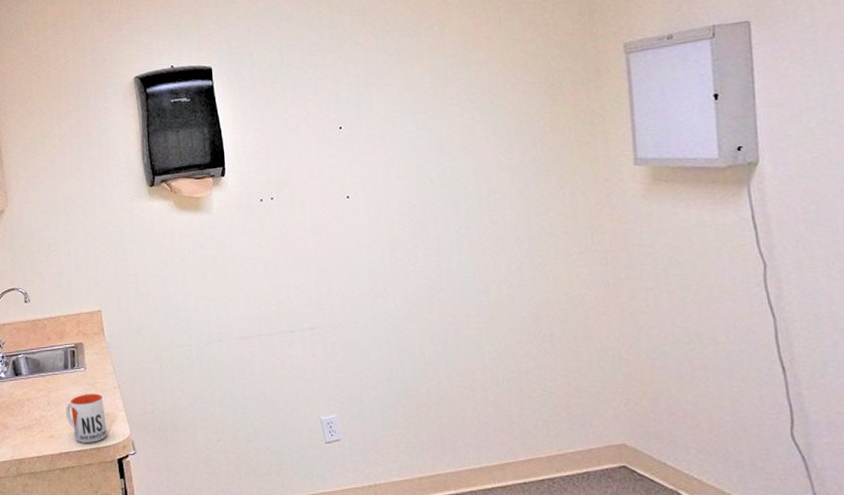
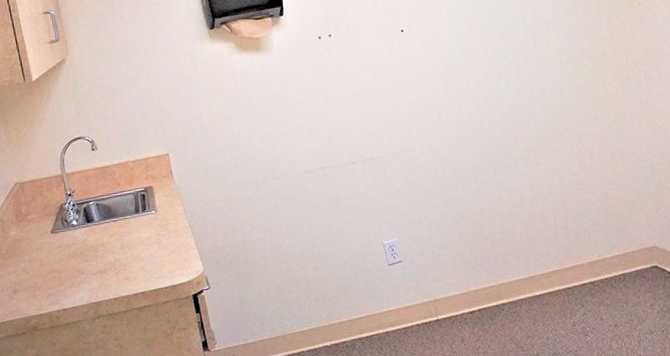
mug: present [65,393,107,443] -> none [139,234,181,282]

